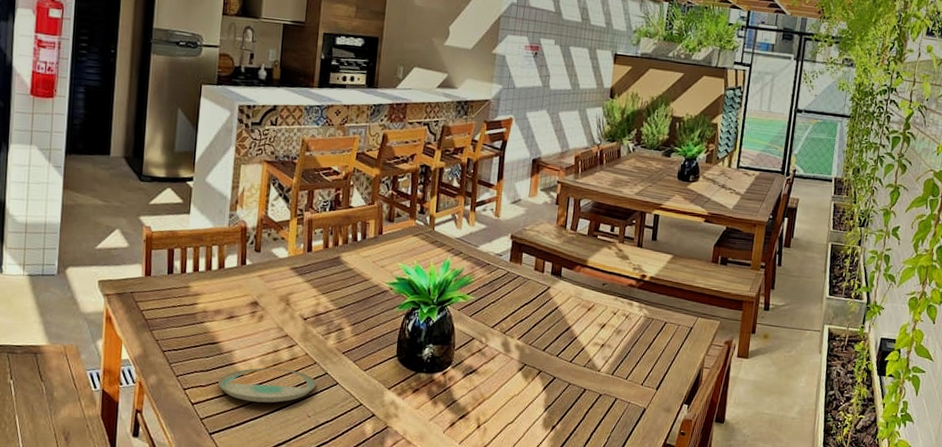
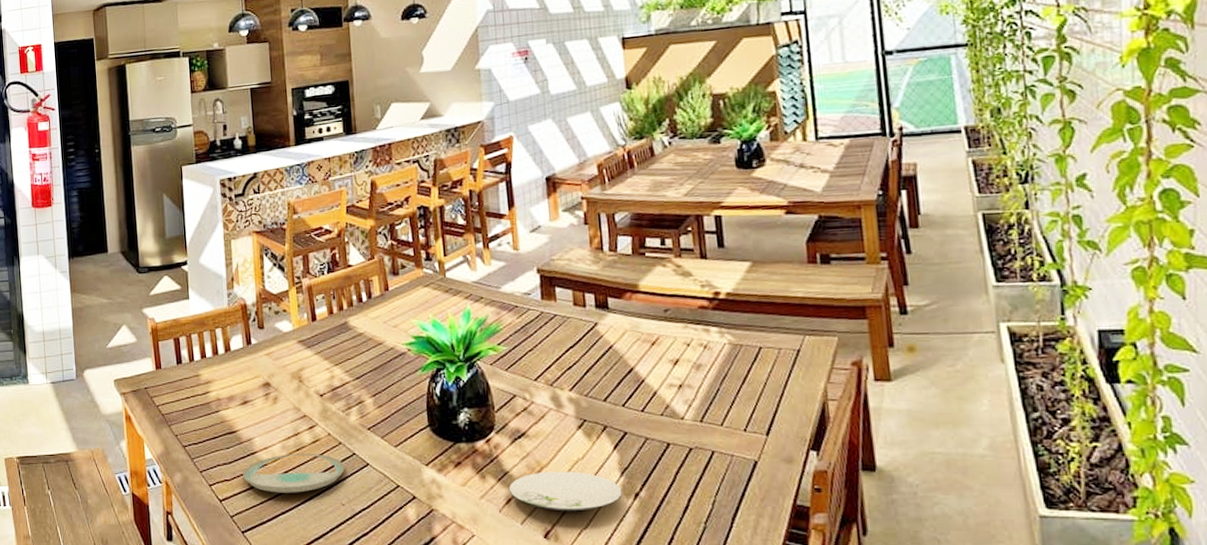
plate: none [454,402,543,437] -> present [508,471,623,512]

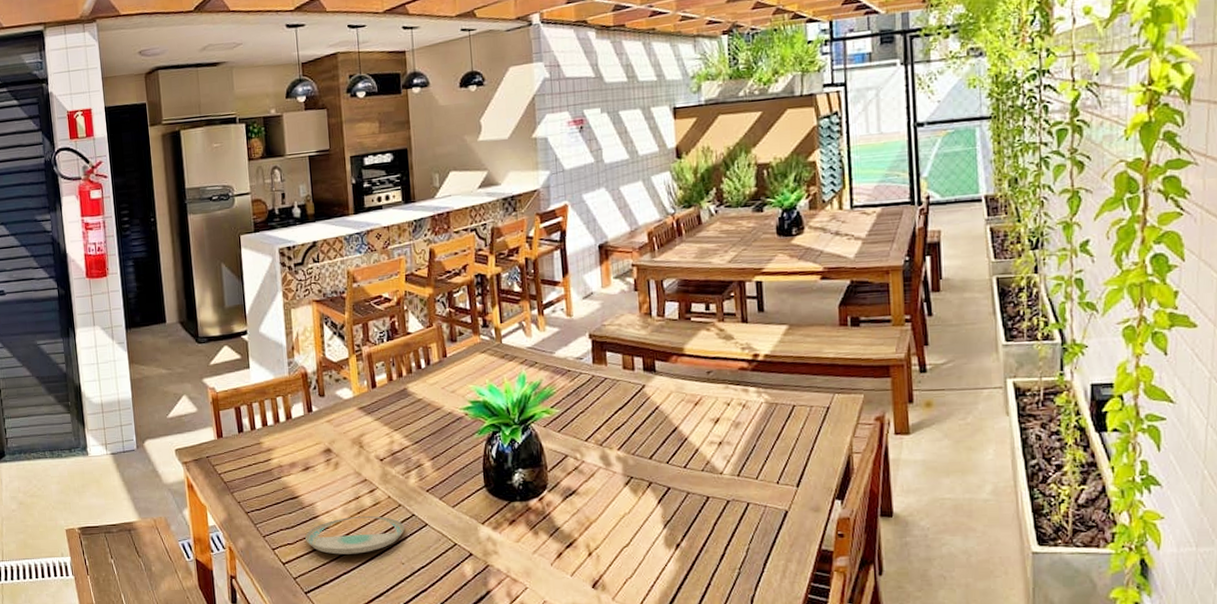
plate: present [508,471,623,512] -> none [559,525,665,563]

